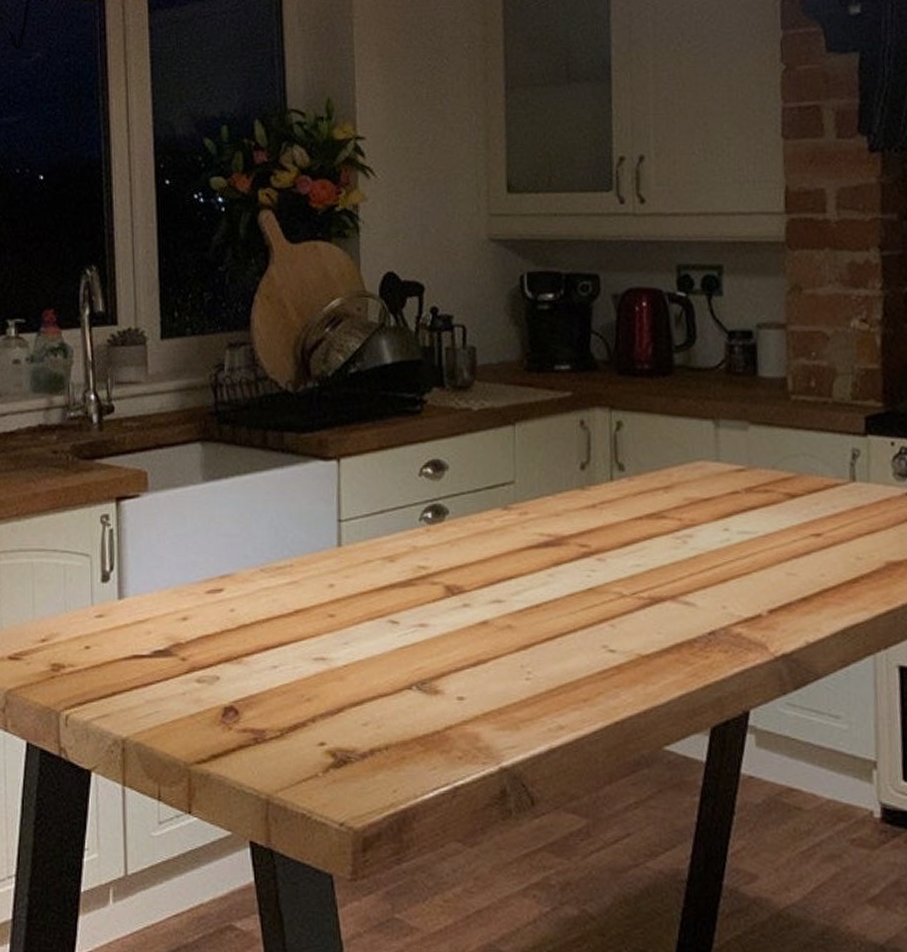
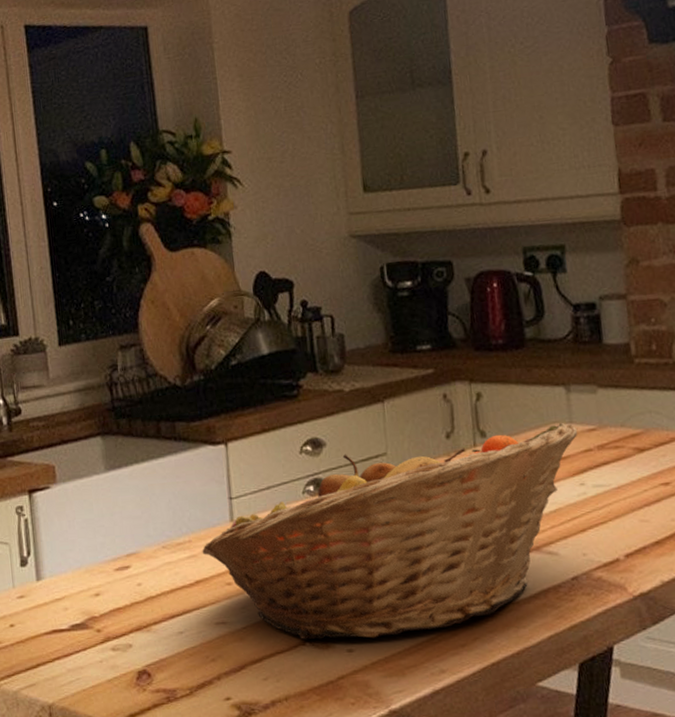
fruit basket: none [304,459,725,686] -> present [202,422,578,639]

